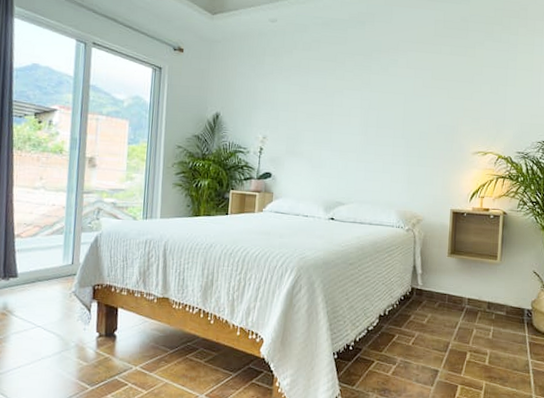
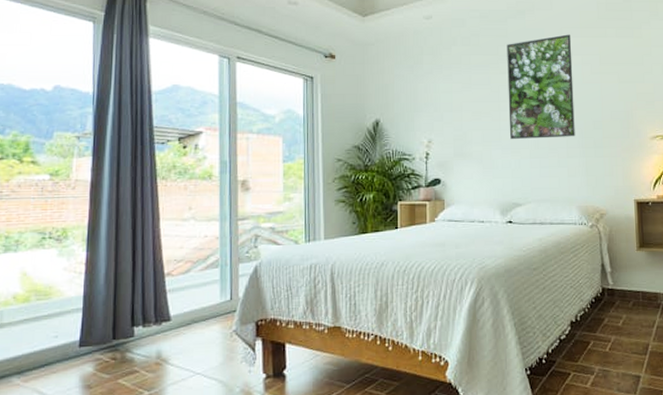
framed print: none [340,47,406,146] -> present [507,34,575,139]

